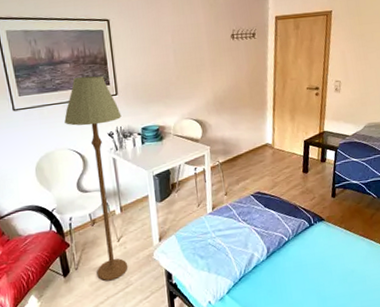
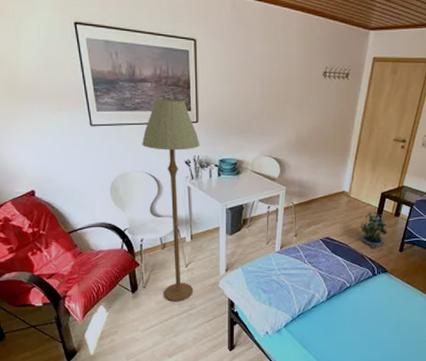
potted plant: none [289,160,317,199] -> present [360,212,387,249]

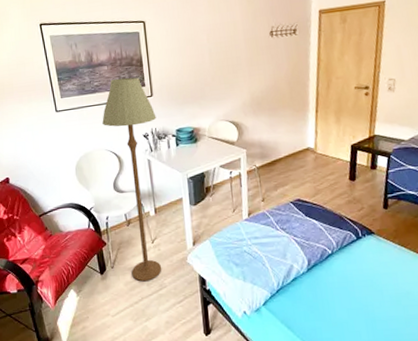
potted plant: present [360,212,387,249] -> none [333,166,366,209]

